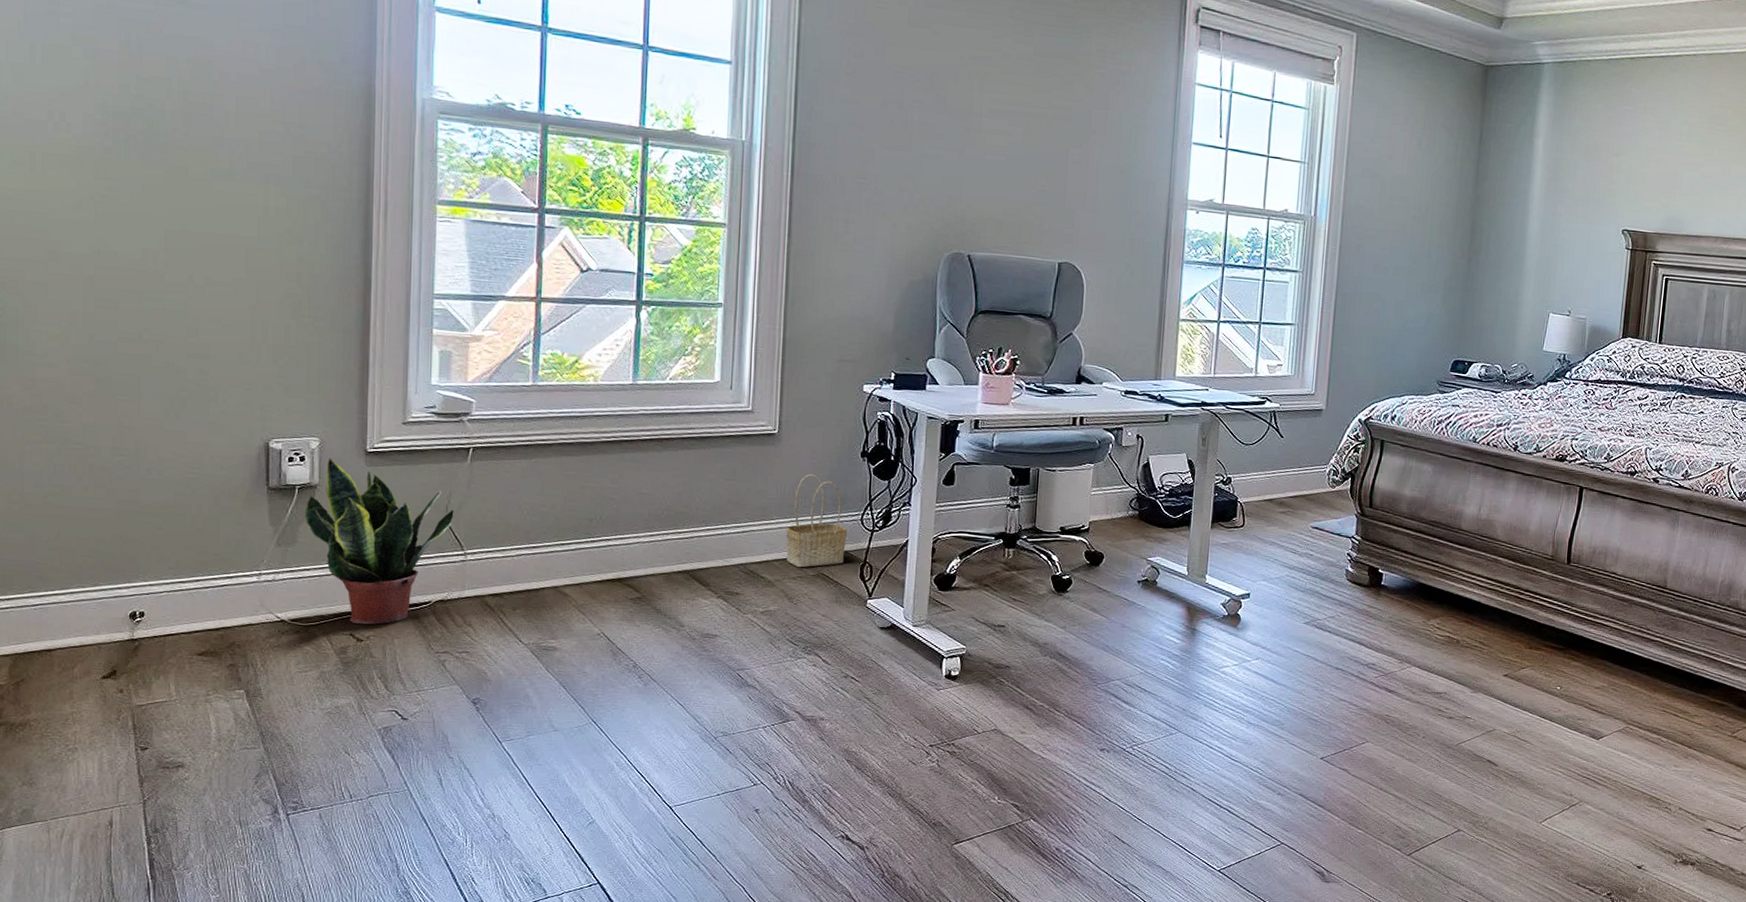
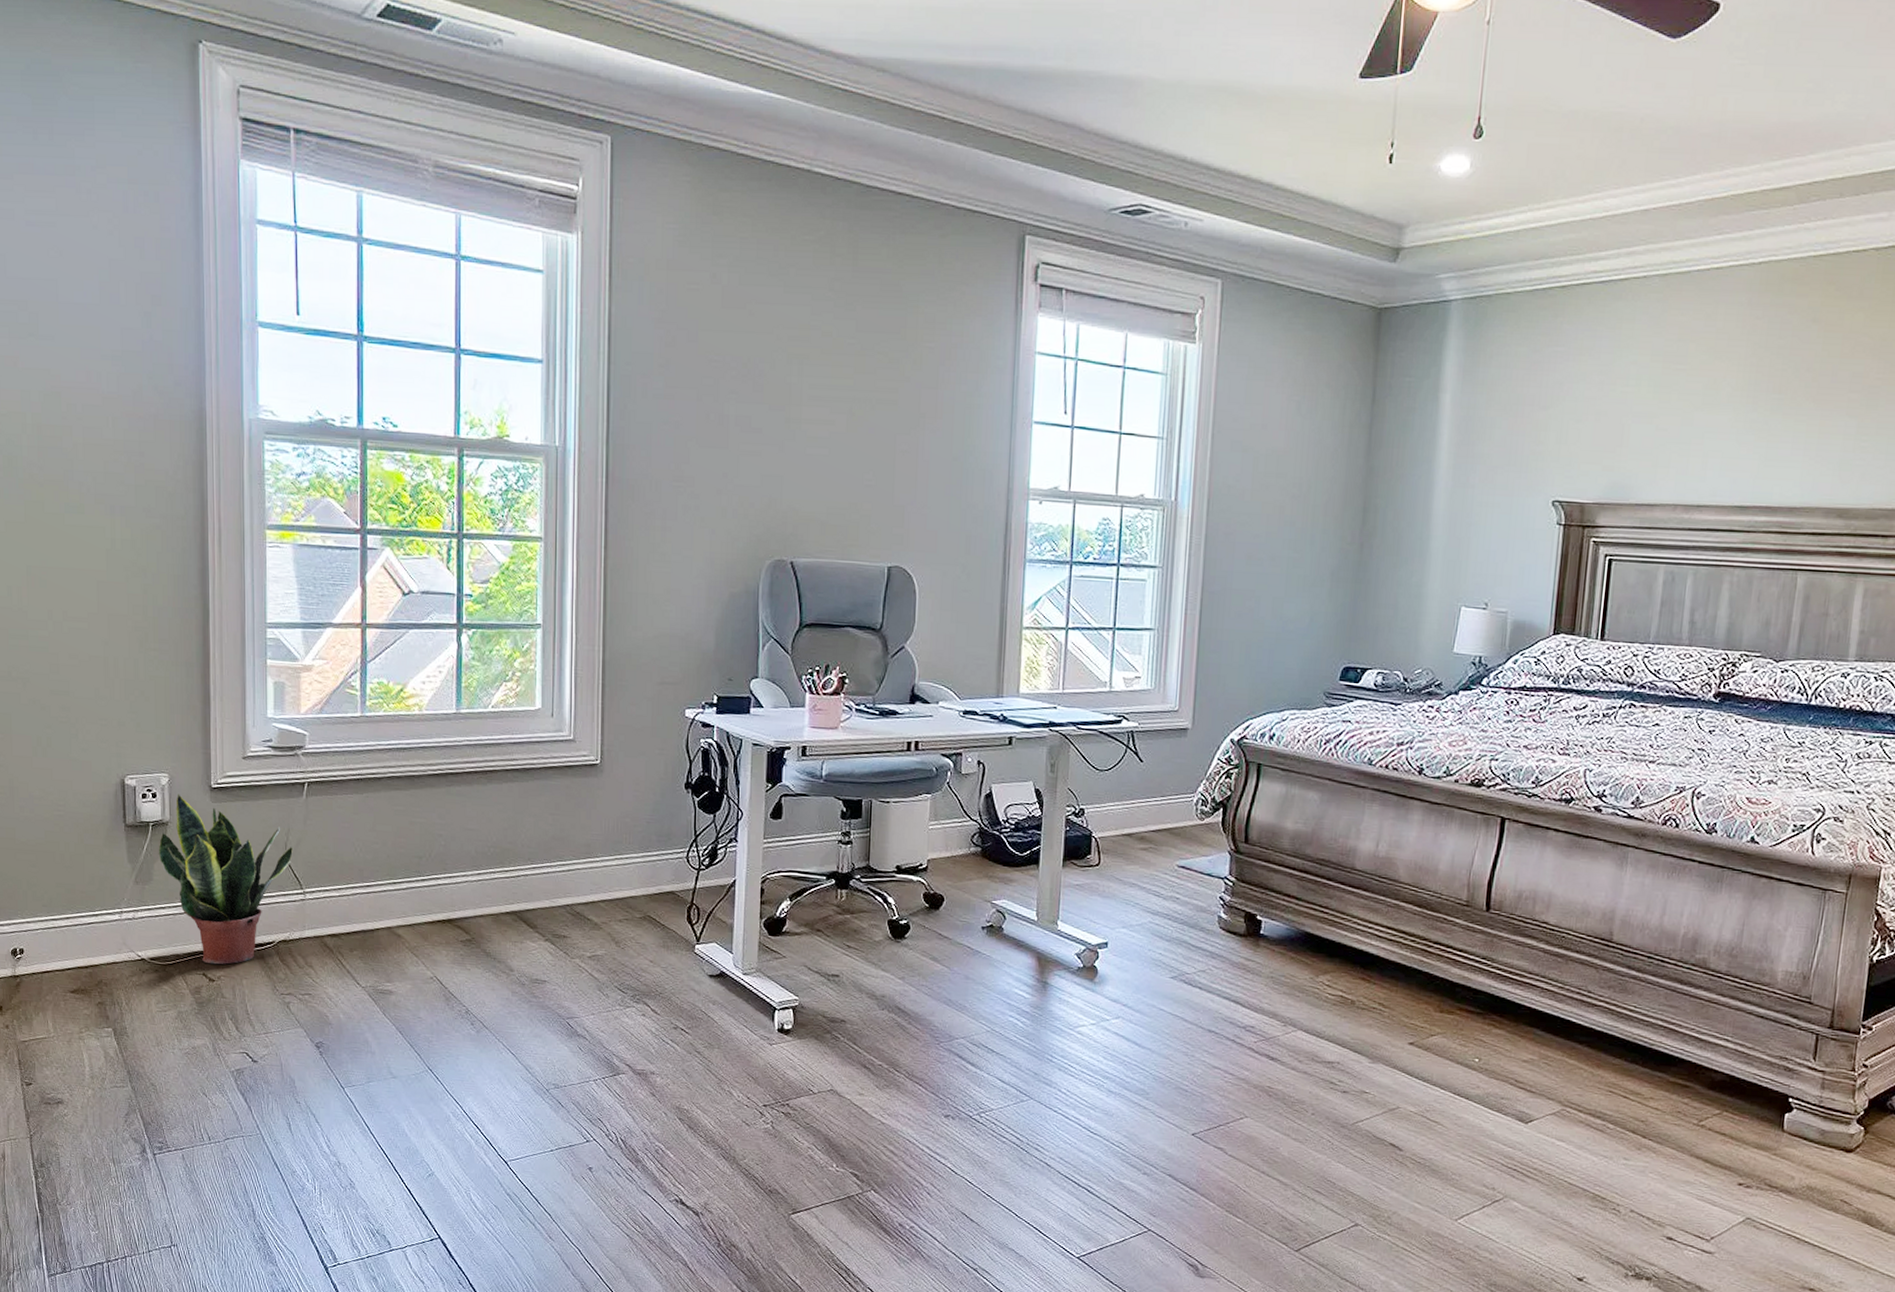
basket: present [785,473,848,568] -> none [610,807,673,910]

